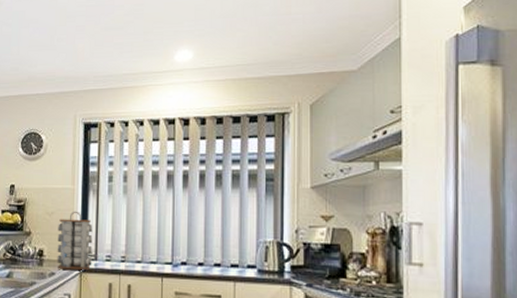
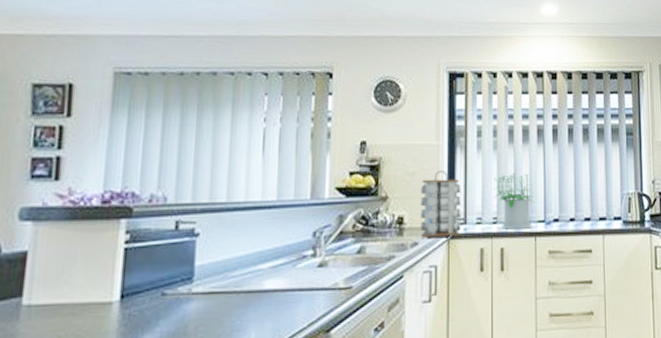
potted plant: none [123,216,162,269] -> present [494,173,534,229]

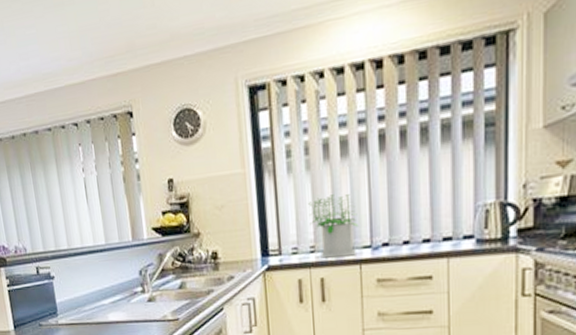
spice rack: present [420,170,461,239] -> none [231,199,276,272]

